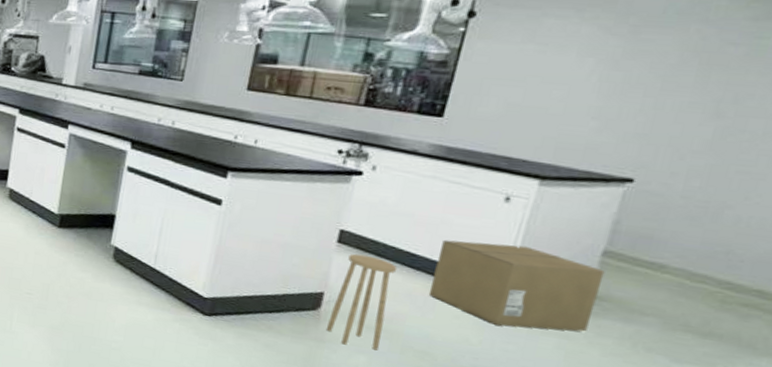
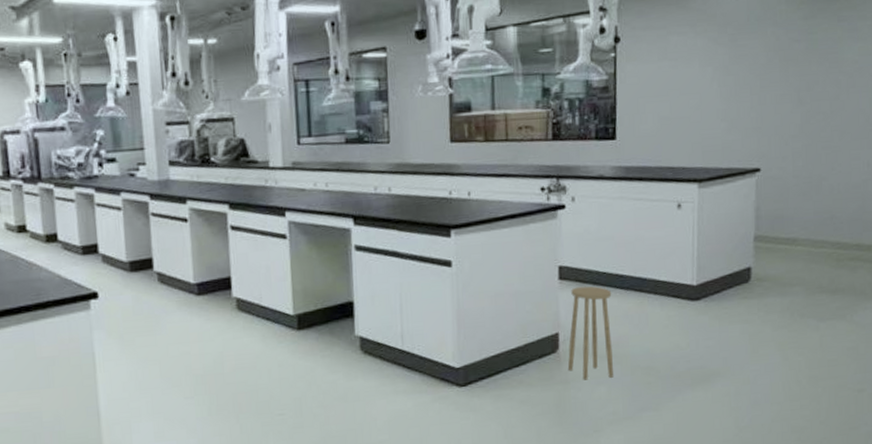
box: present [428,239,605,332] -> none [640,246,760,325]

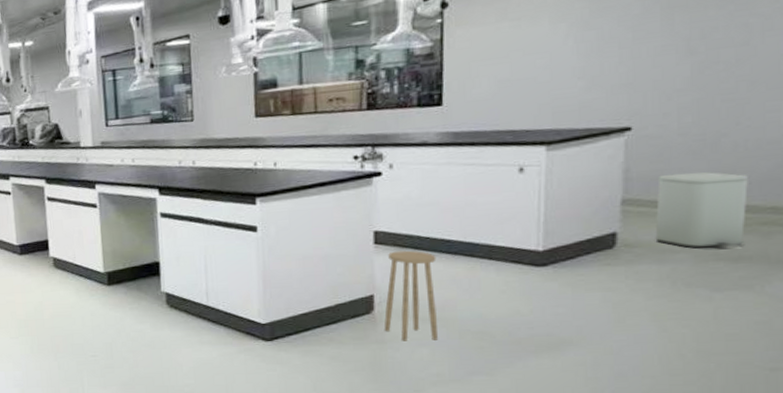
pedal bin: none [778,212,841,282] -> present [655,172,748,249]

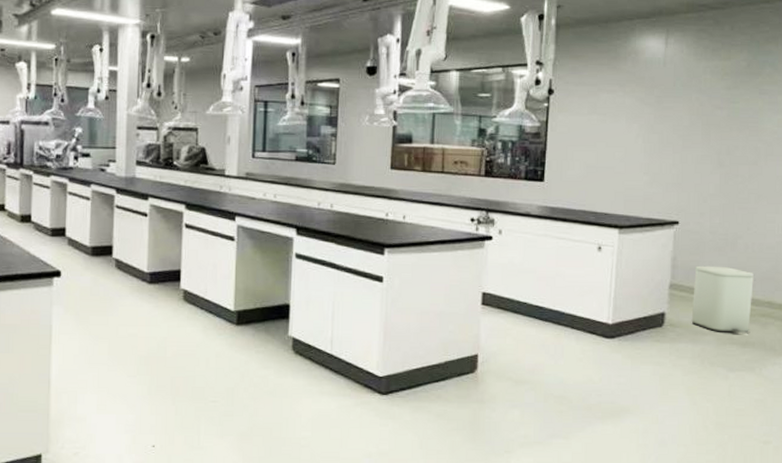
stool: present [384,250,438,341] -> none [484,313,531,402]

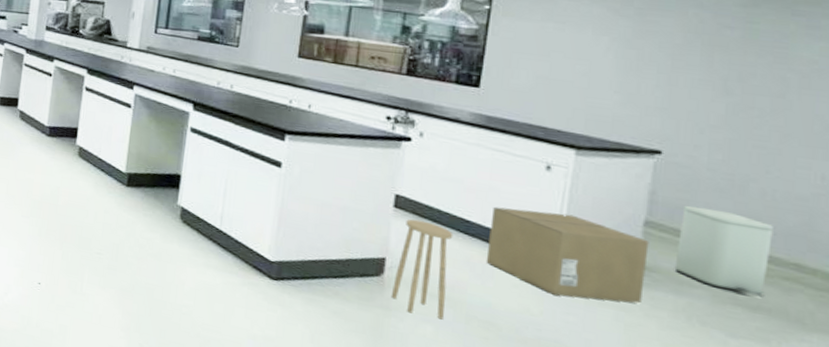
stool: none [484,313,531,402] -> present [390,218,454,320]
box: none [557,288,674,362] -> present [486,206,649,304]

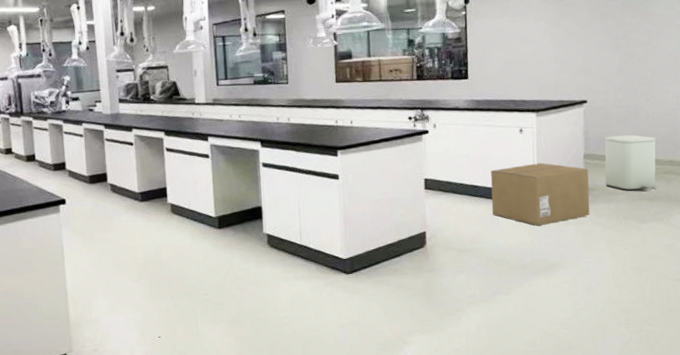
stool: present [390,218,454,320] -> none [433,194,471,270]

